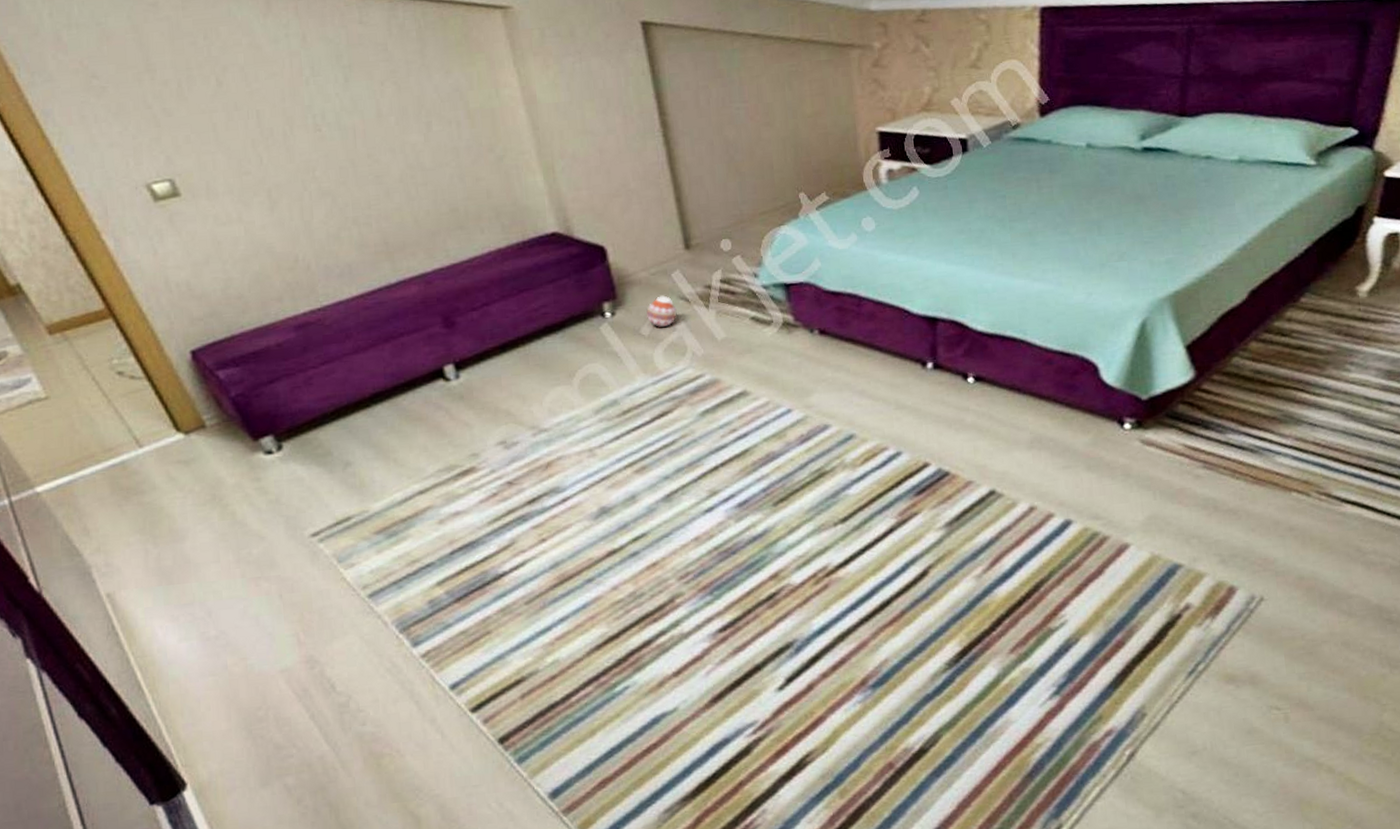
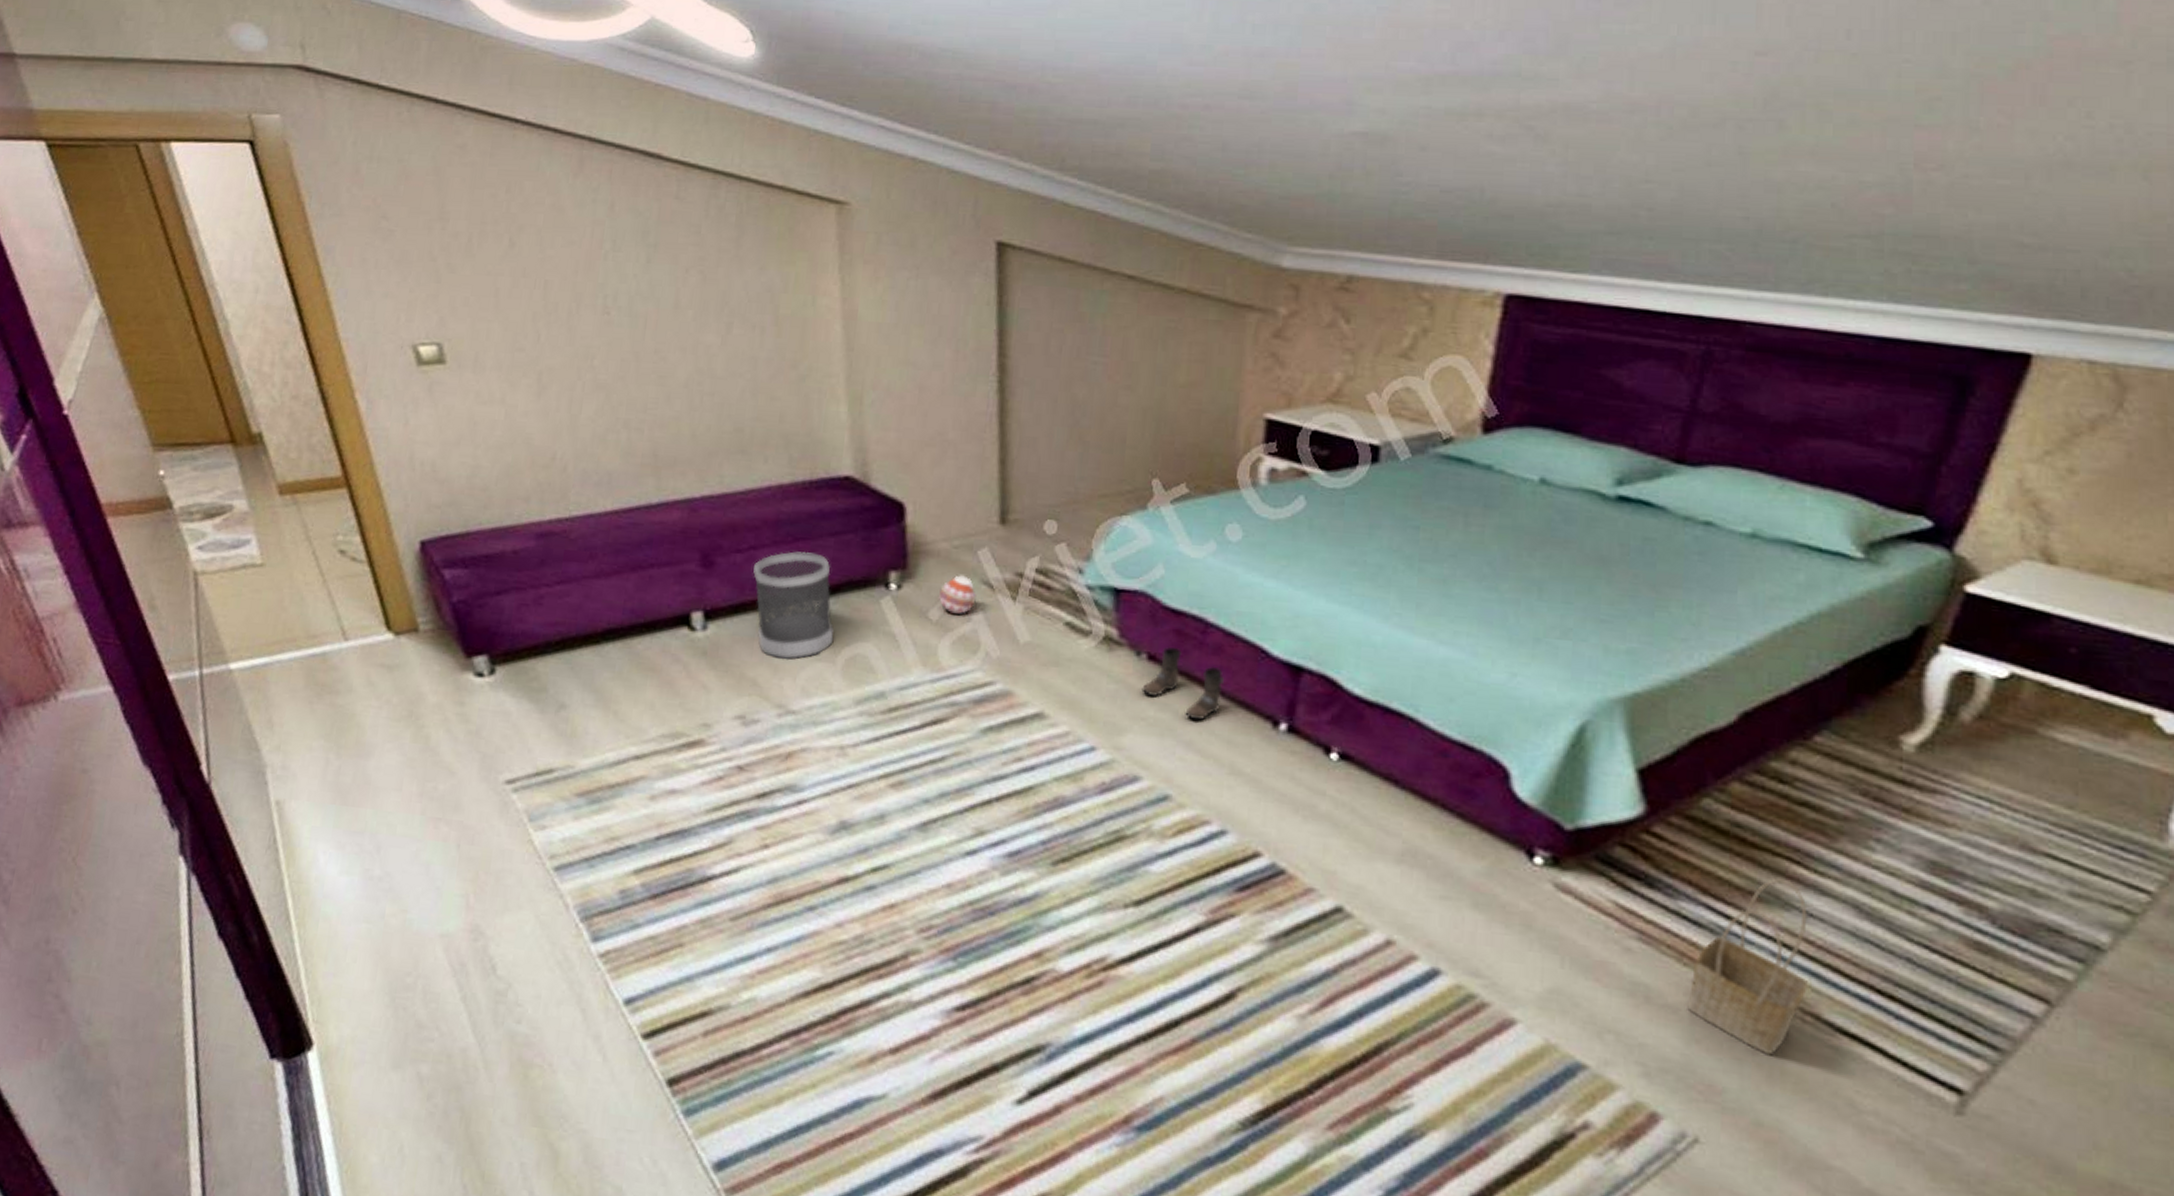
wastebasket: none [489,299,568,391] -> present [753,551,834,661]
boots: none [819,321,881,373] -> present [1141,646,1224,721]
basket: none [1242,403,1321,529] -> present [1687,878,1809,1056]

